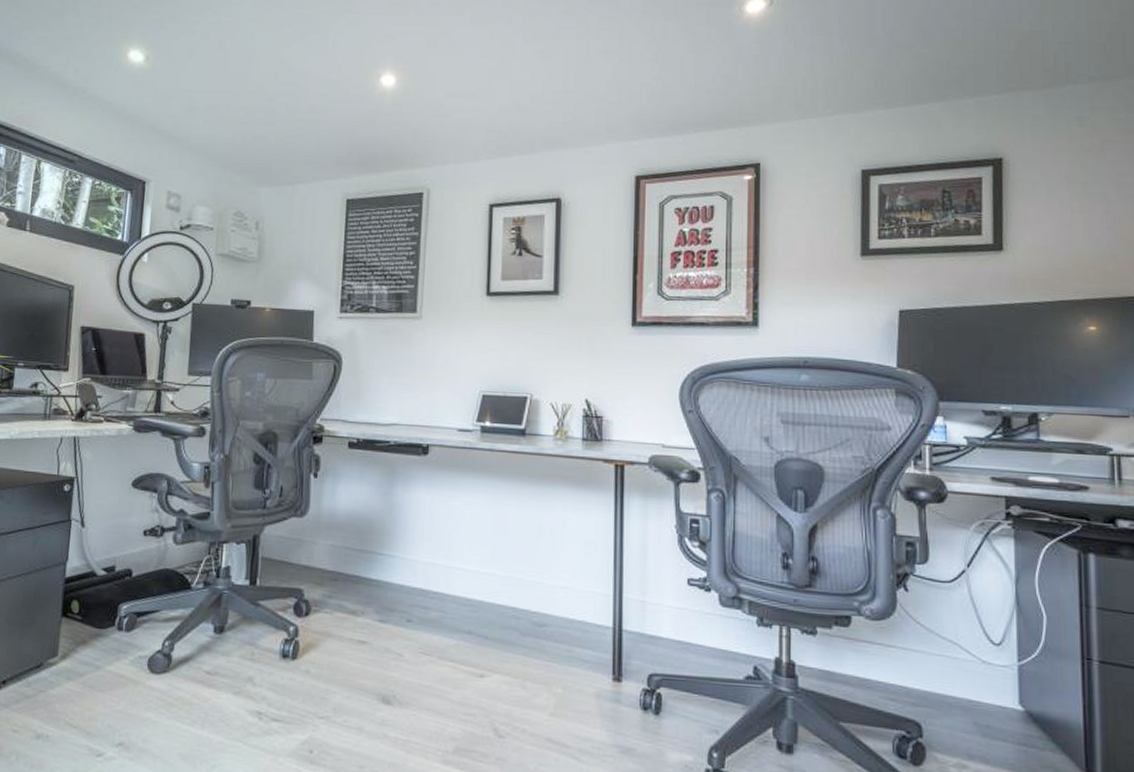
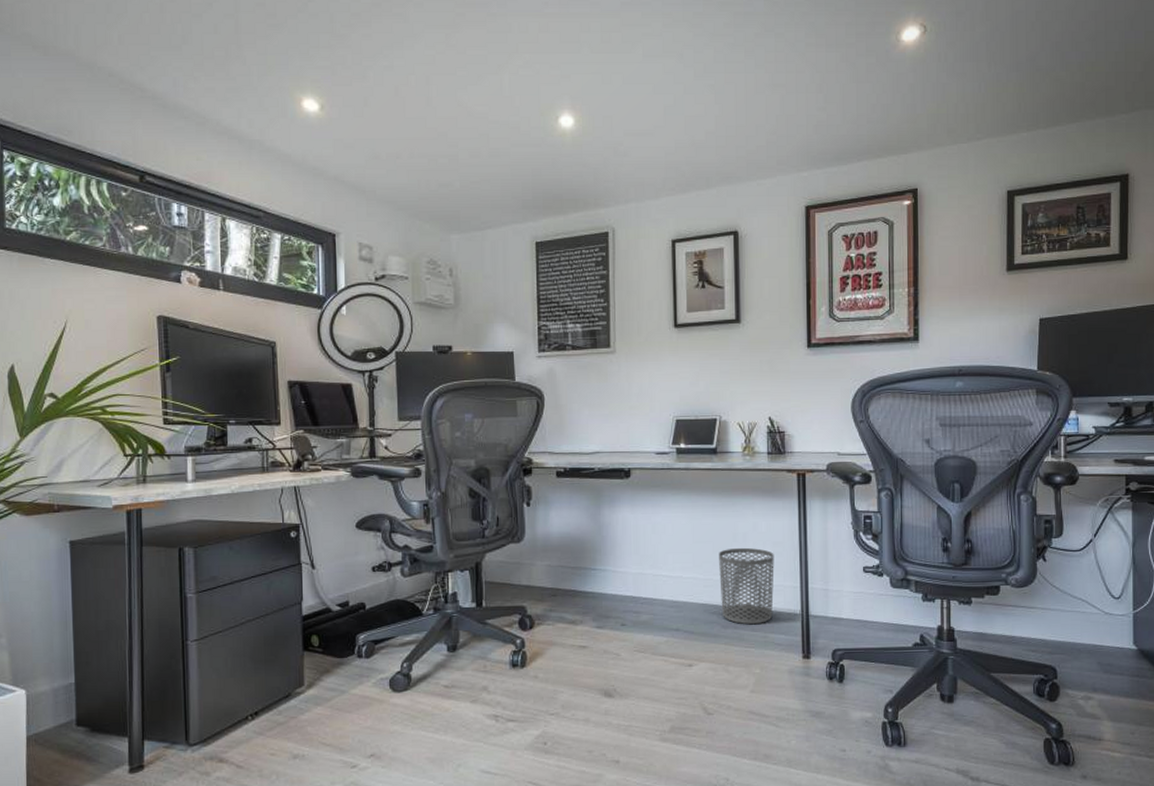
waste bin: none [521,543,585,635] -> present [719,547,774,625]

